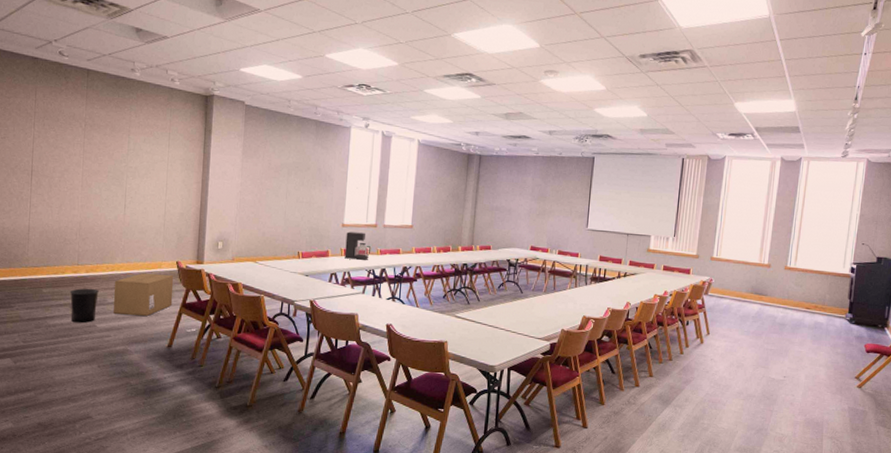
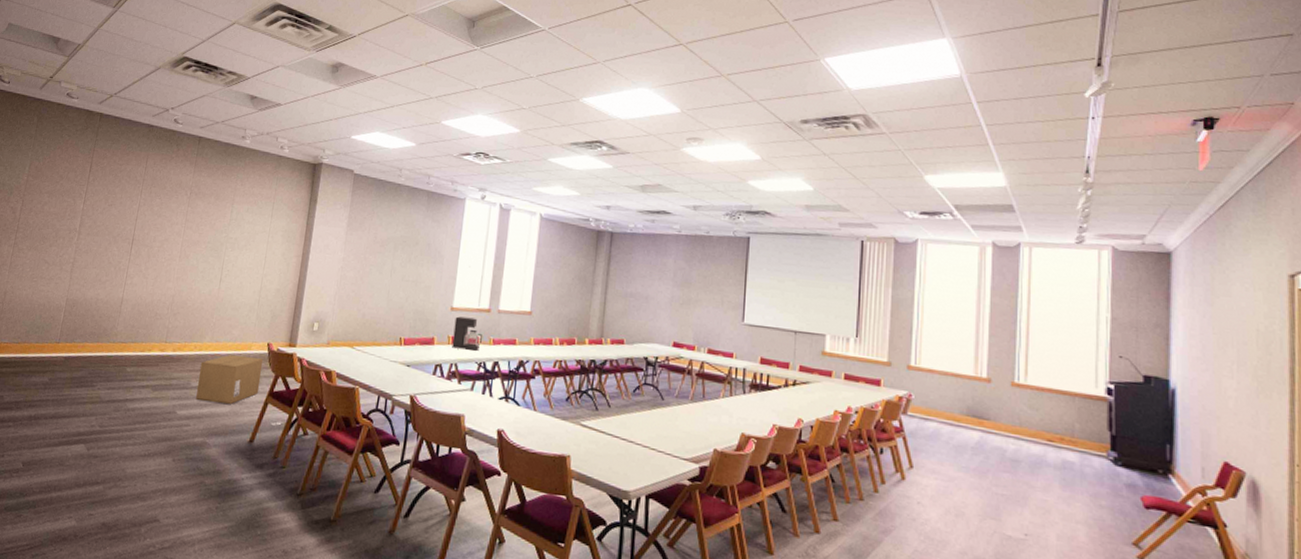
waste bin: present [69,288,99,323] -> none [151,369,184,409]

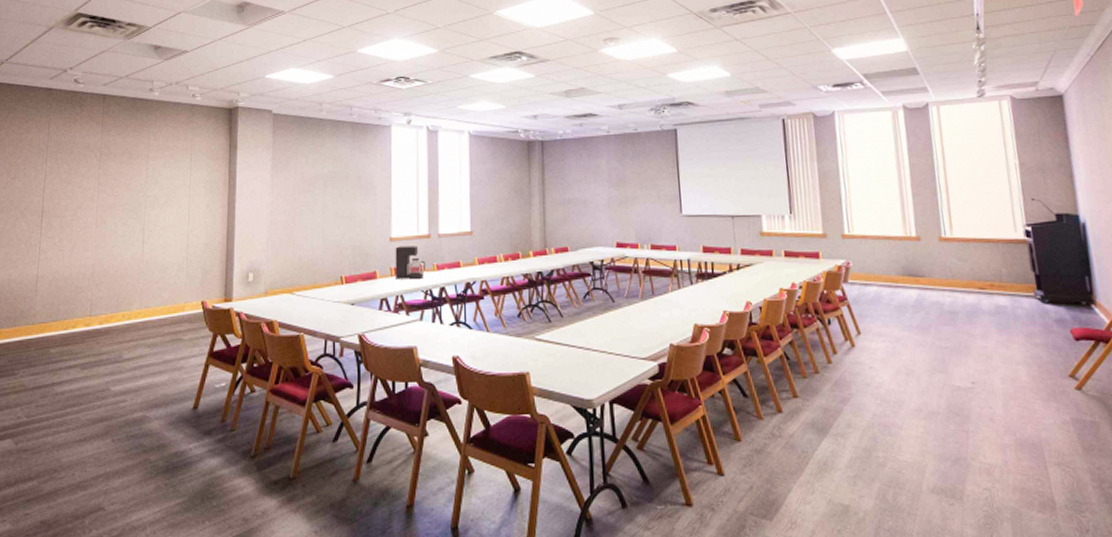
box: present [196,355,263,404] -> none [130,319,199,373]

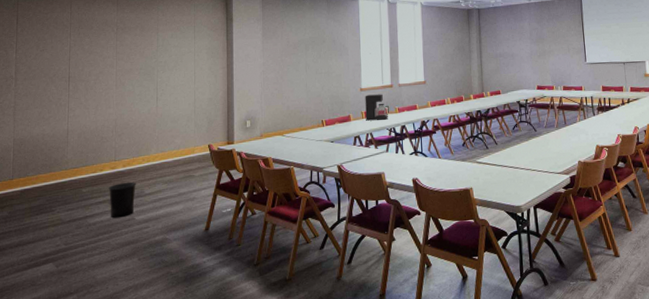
waste bin: none [80,343,114,388] -> present [108,181,136,218]

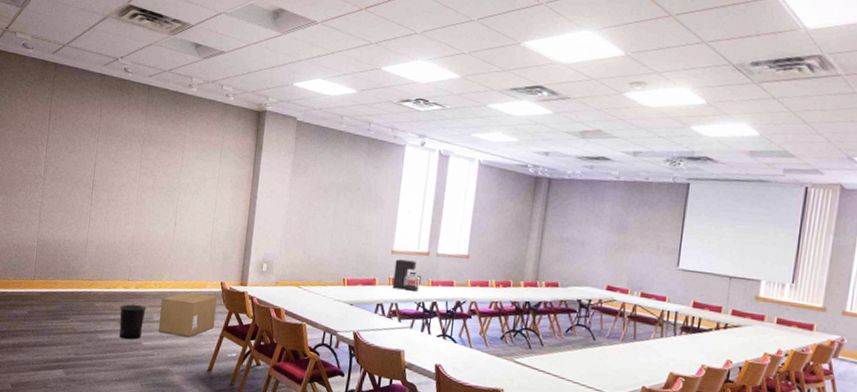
box: none [150,159,207,204] -> present [158,292,217,337]

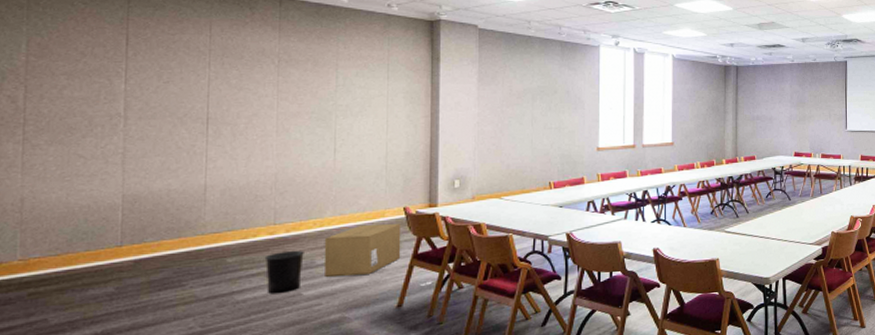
coffee maker: present [392,259,422,292] -> none [602,155,631,184]

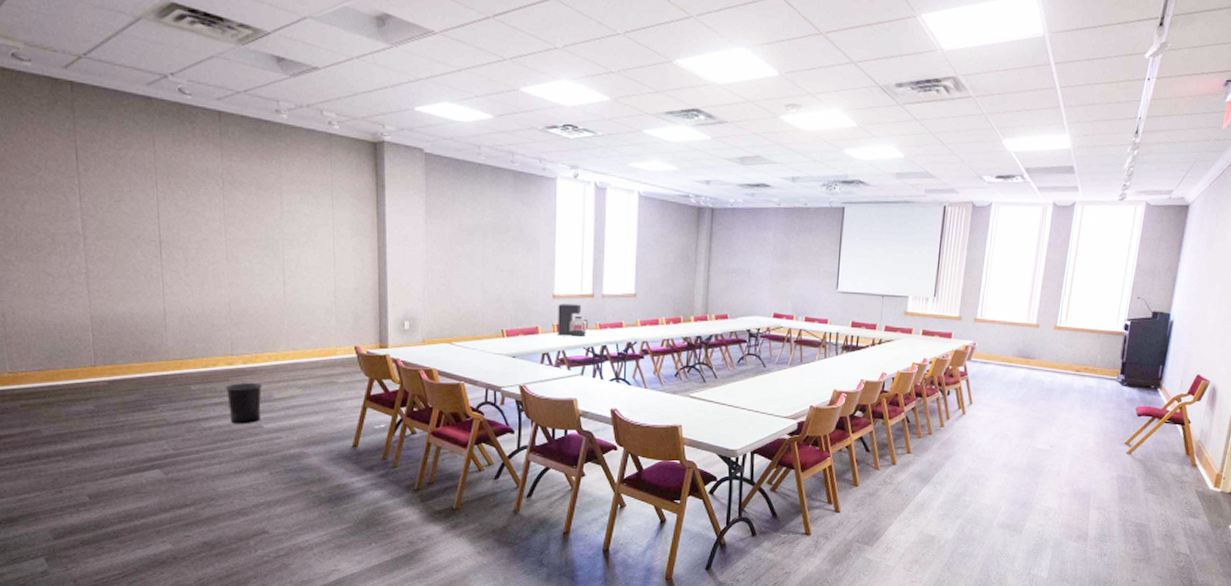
box: present [324,224,401,277] -> none [279,362,354,413]
coffee maker: none [602,155,631,184] -> present [558,303,589,336]

